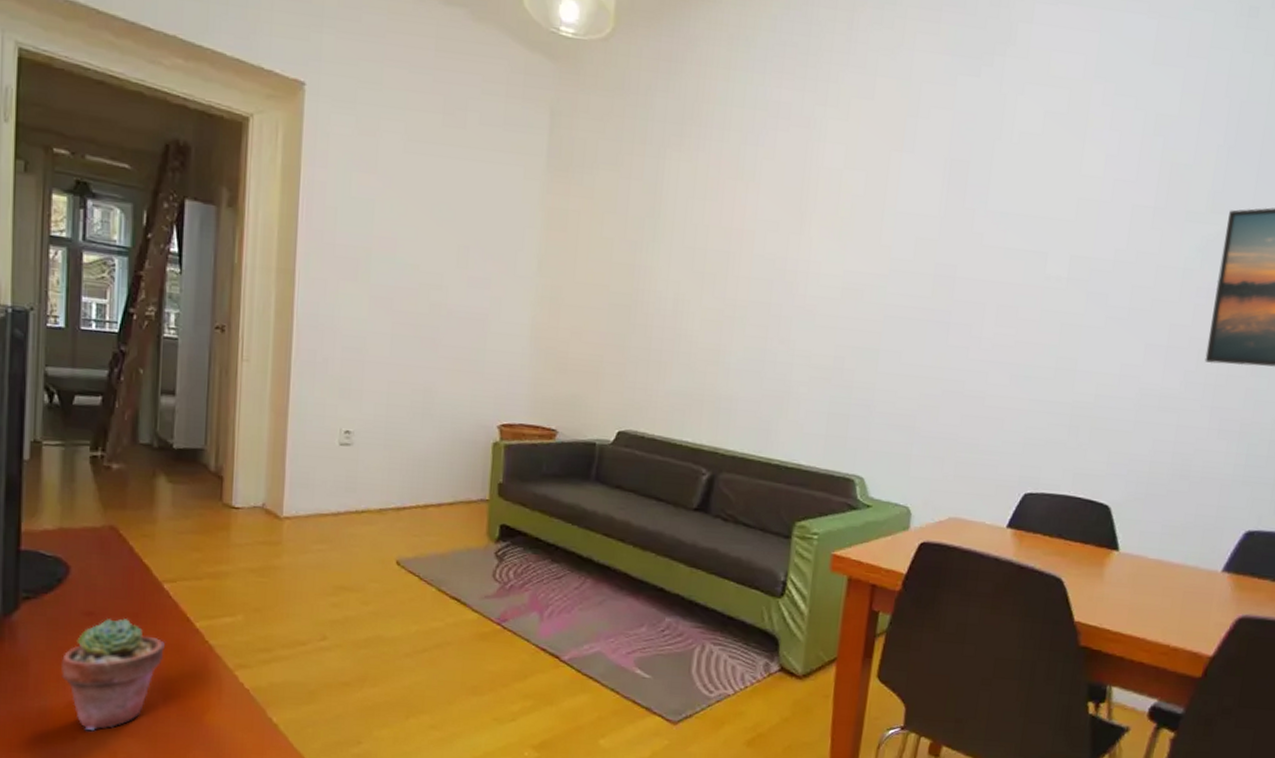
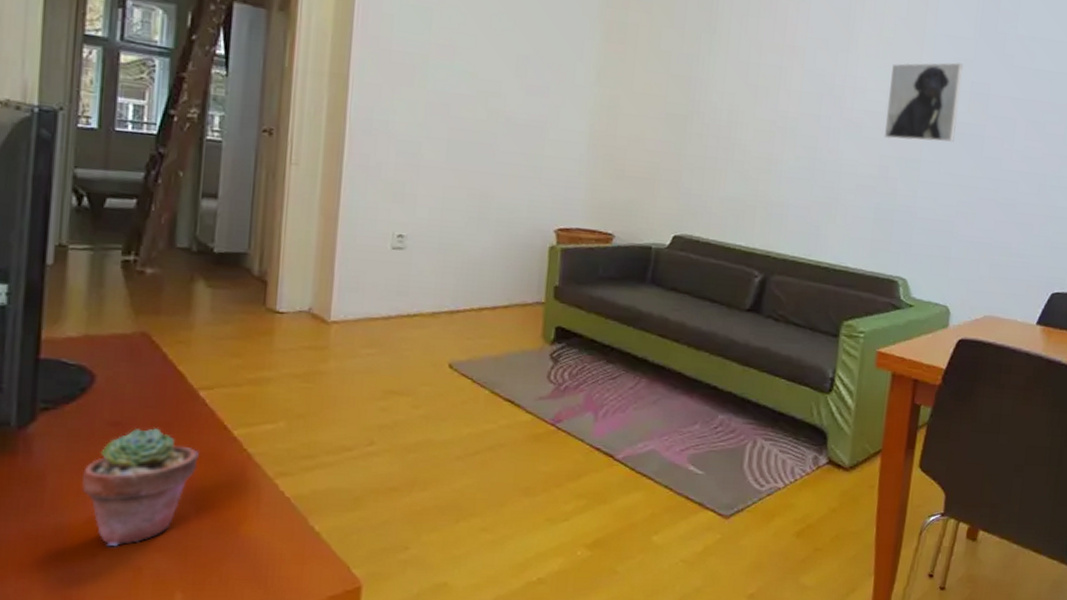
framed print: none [839,243,926,330] -> present [884,62,963,142]

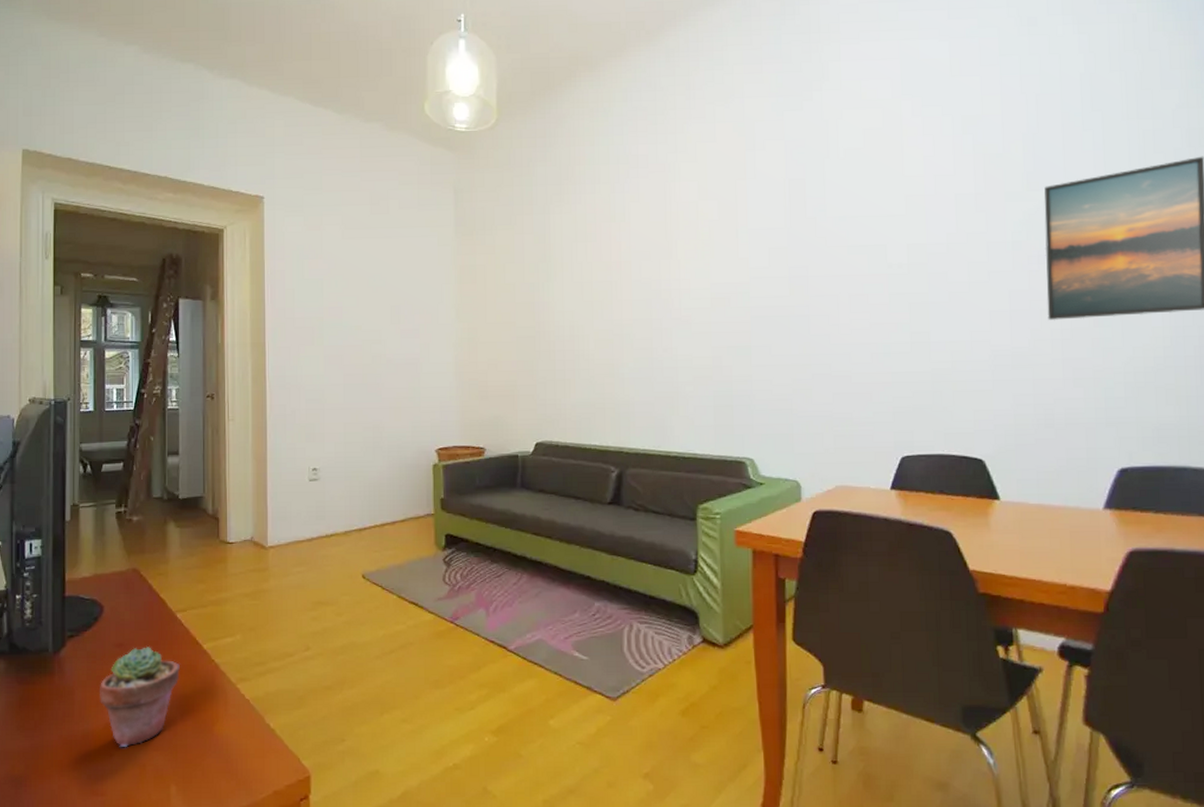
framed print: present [884,62,963,142] -> none [712,252,781,330]

